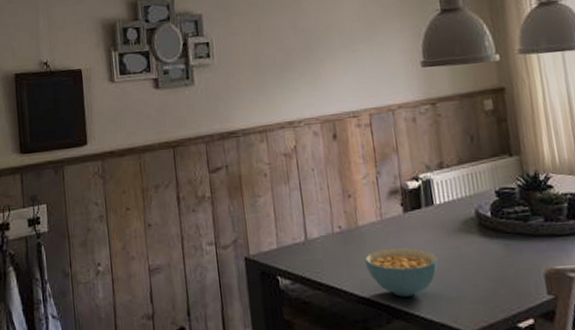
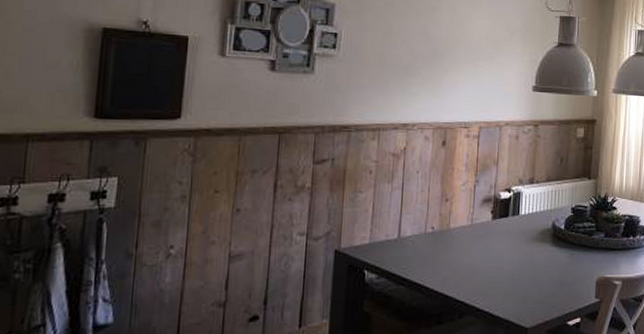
cereal bowl: present [364,247,439,297] -> none [449,250,513,295]

